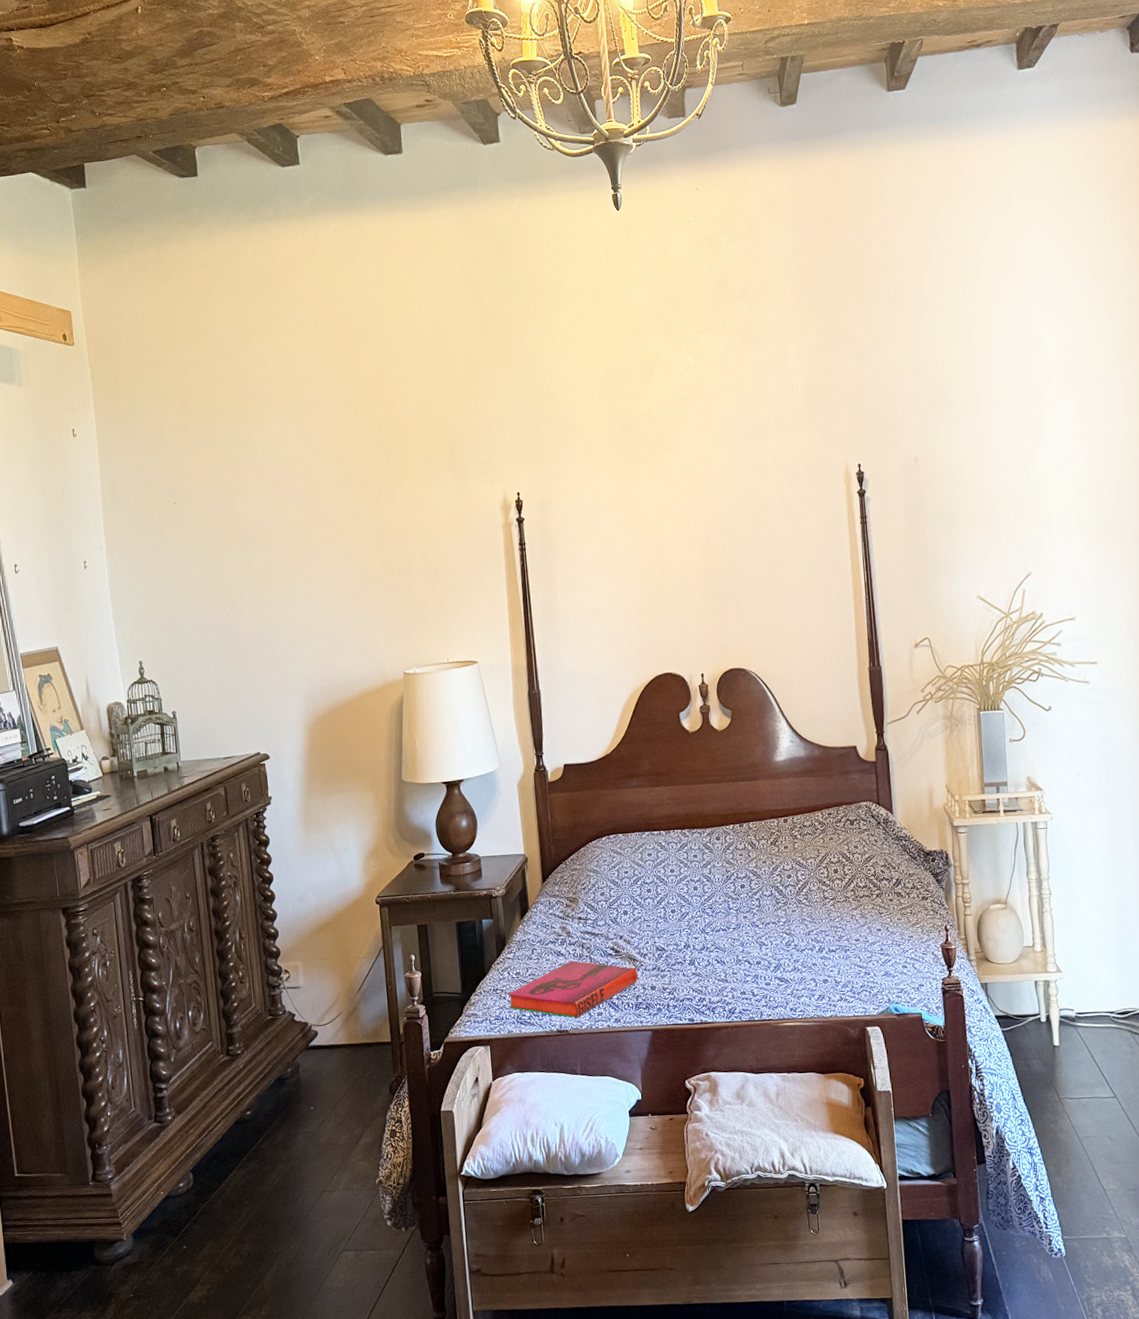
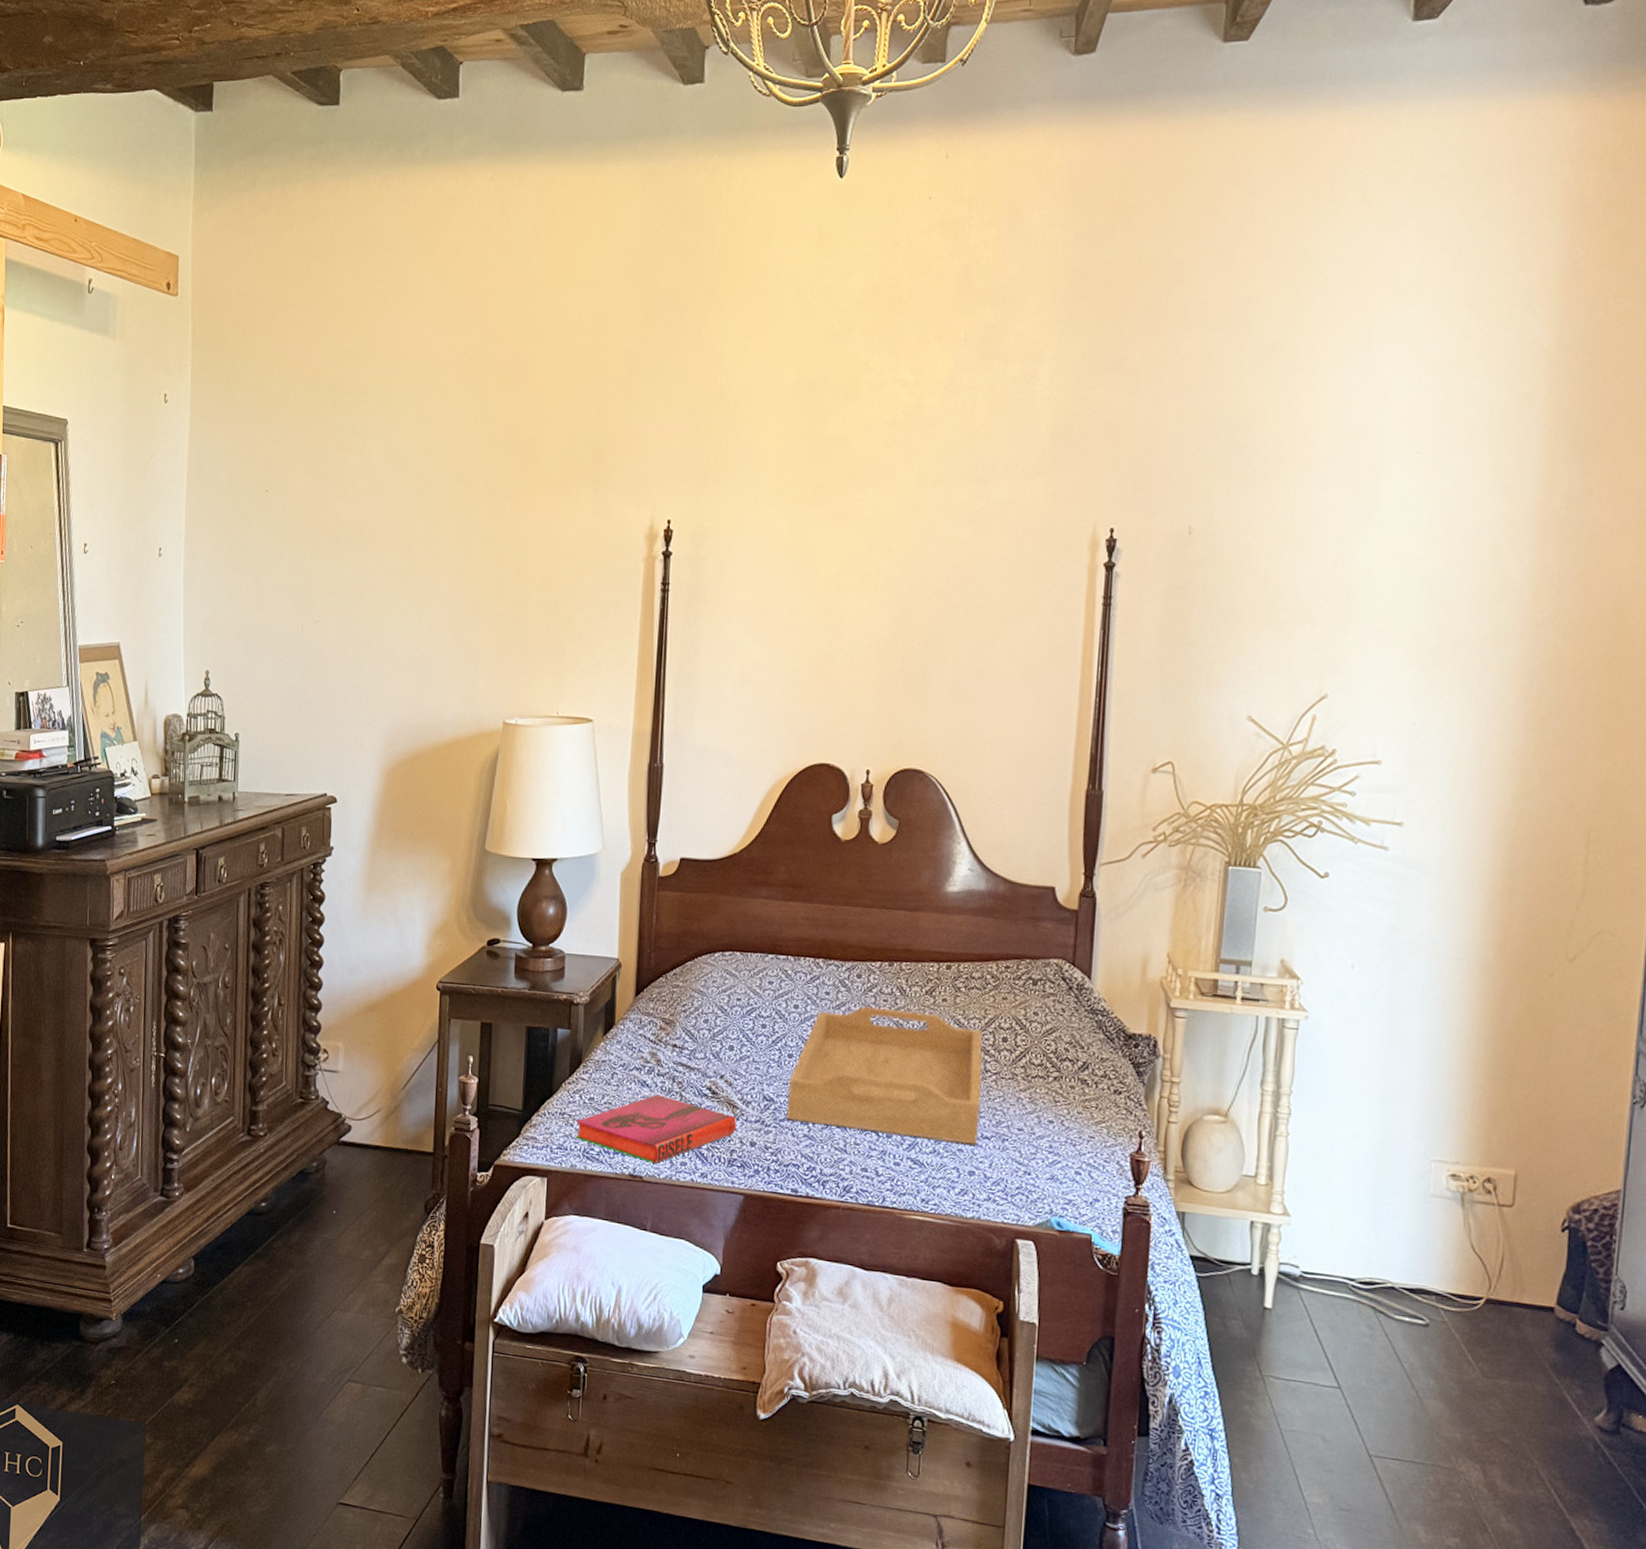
serving tray: none [675,859,827,964] -> present [786,1006,983,1146]

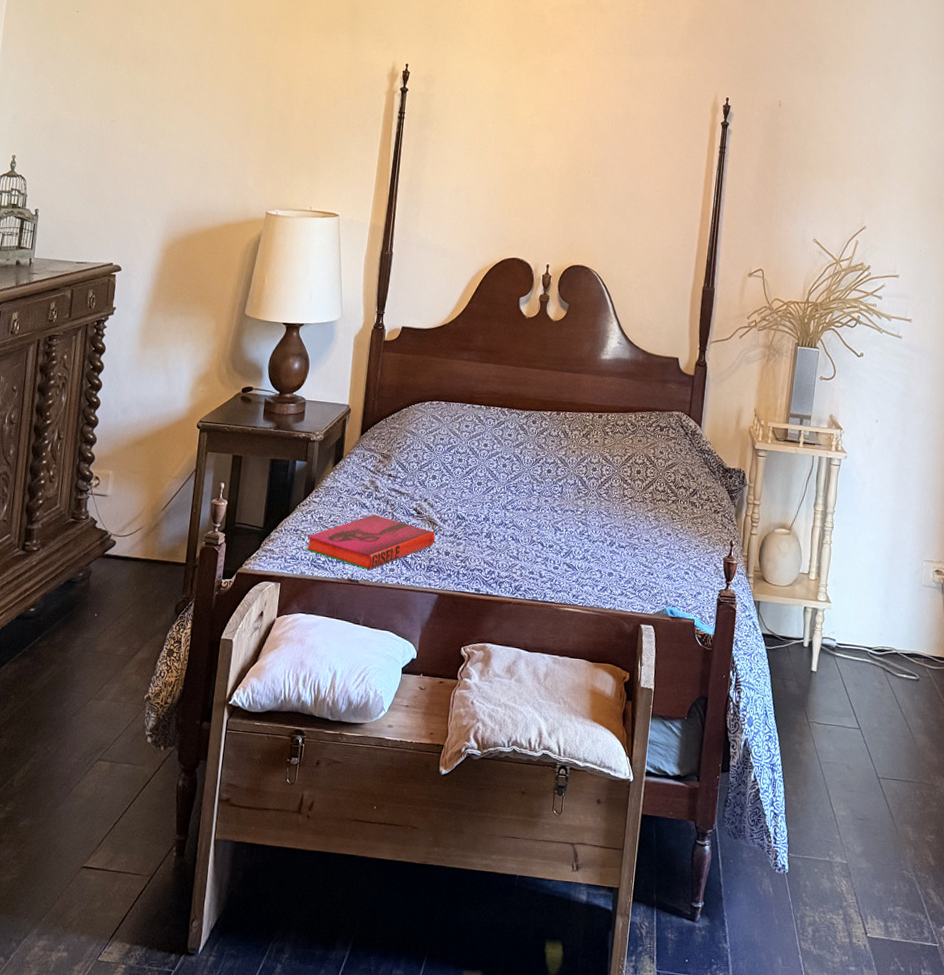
serving tray: present [786,1006,983,1146] -> none [474,445,623,553]

